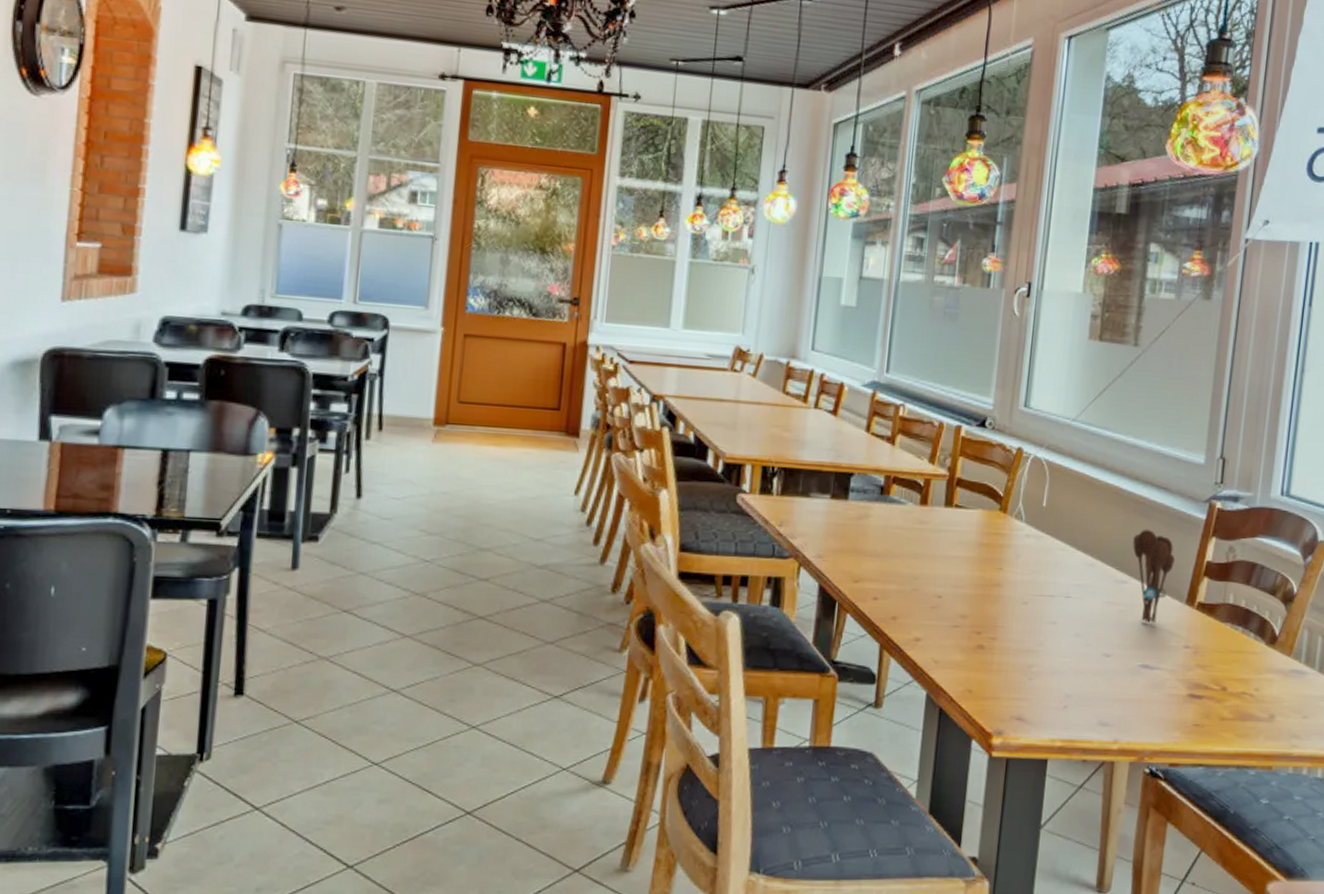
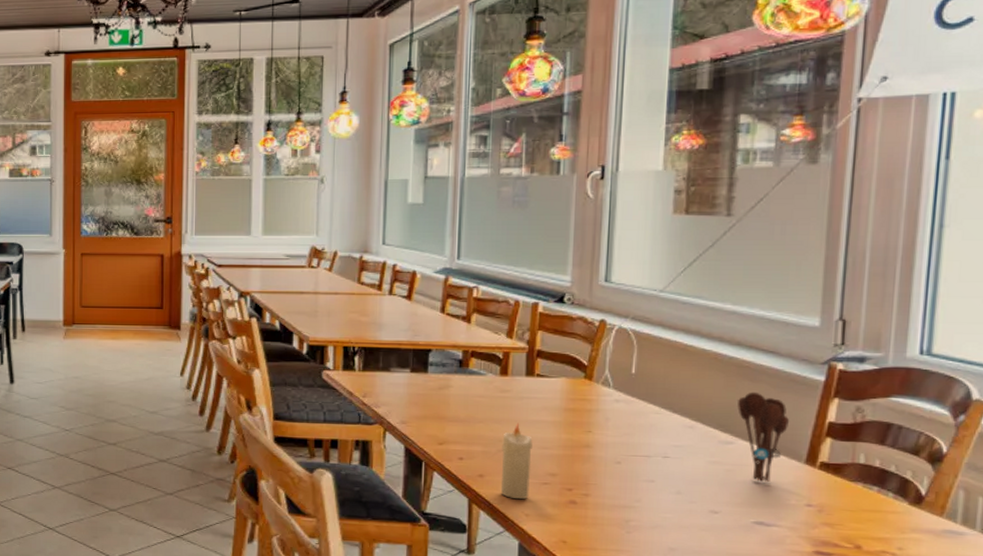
candle: none [912,558,947,645] -> present [500,423,533,500]

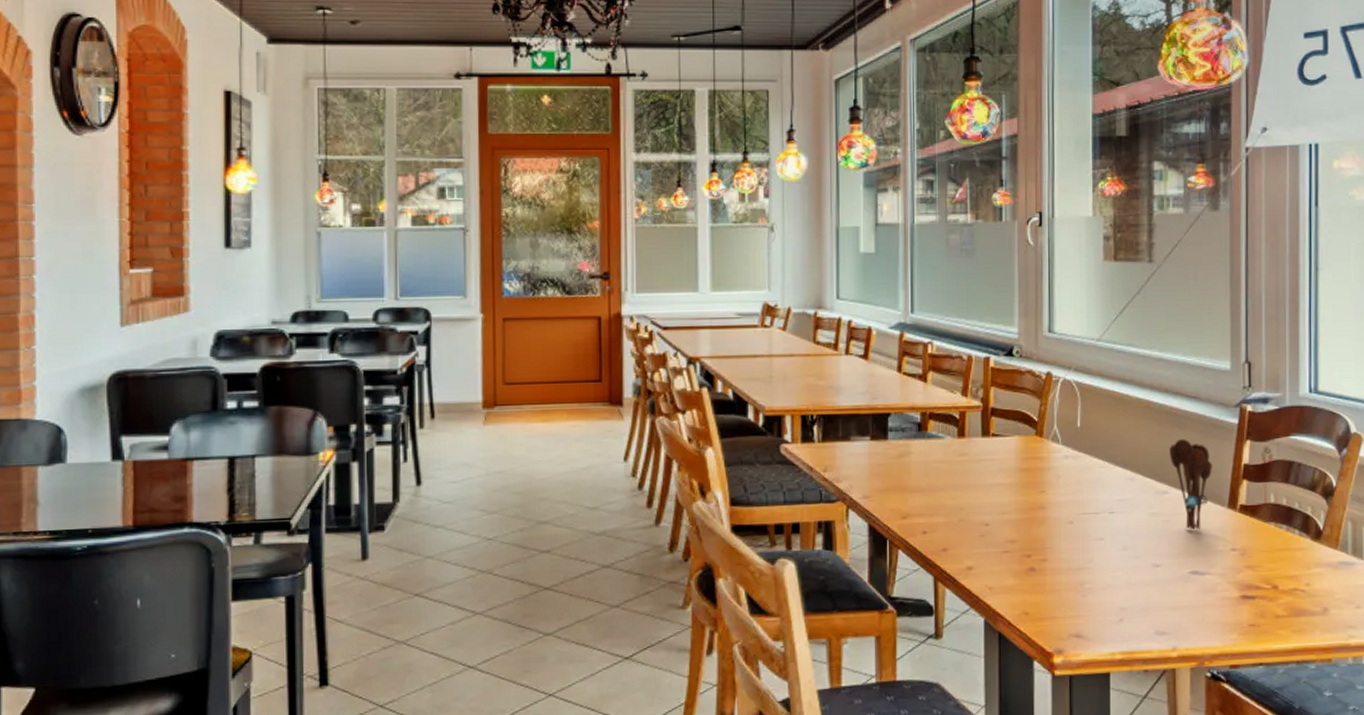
candle: present [500,423,533,500] -> none [962,488,992,572]

